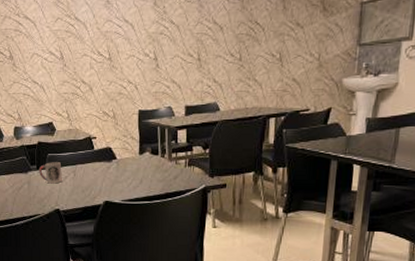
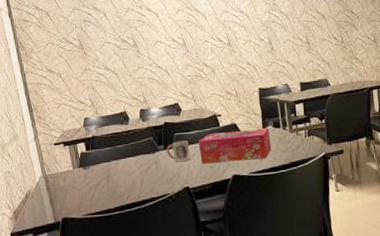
tissue box: none [71,154,147,188] -> present [198,127,272,164]

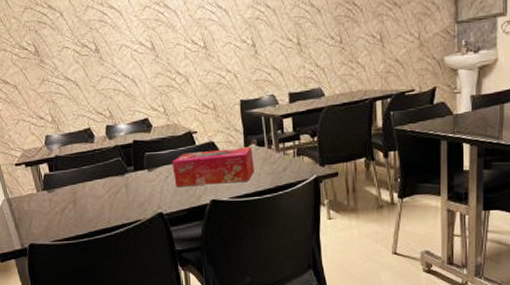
cup: present [166,140,191,162] -> none [136,161,164,186]

